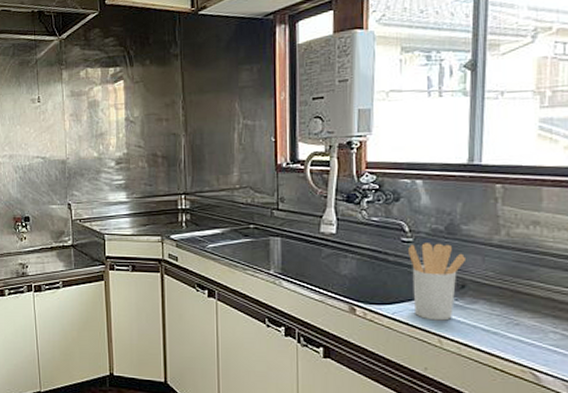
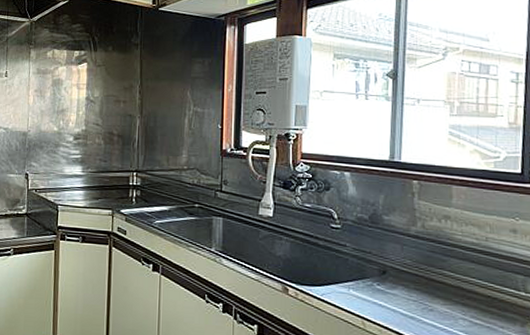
utensil holder: present [408,243,467,321] -> none [337,230,388,304]

